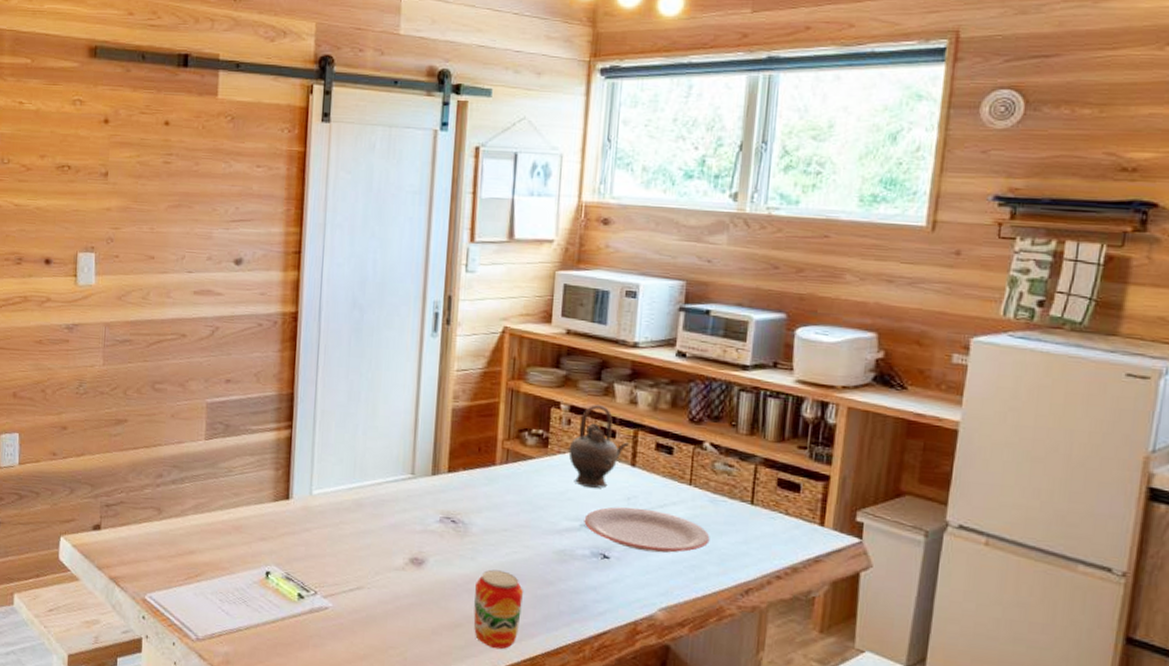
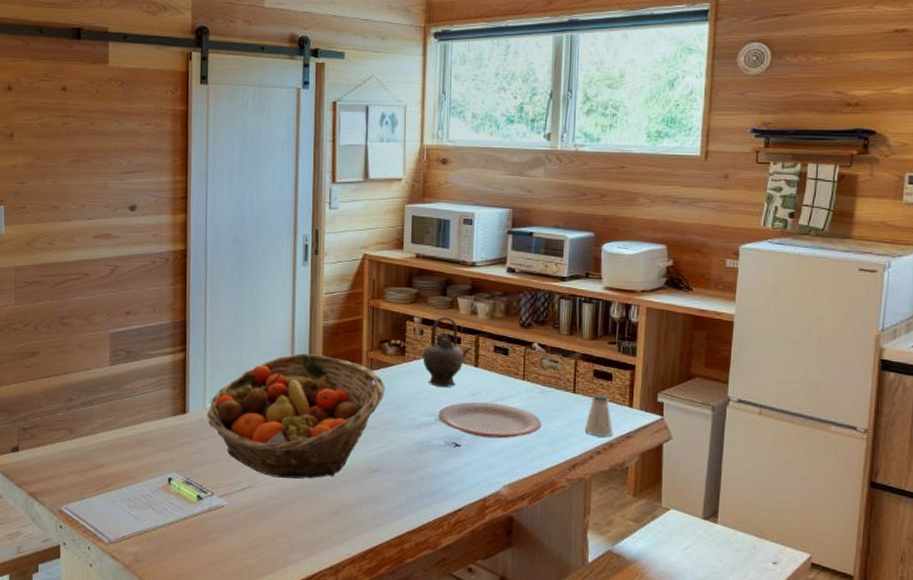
fruit basket: none [312,438,522,584] -> present [206,353,385,479]
beverage can: present [473,569,523,650] -> none [349,462,390,531]
saltshaker: none [762,507,798,559] -> present [584,393,613,437]

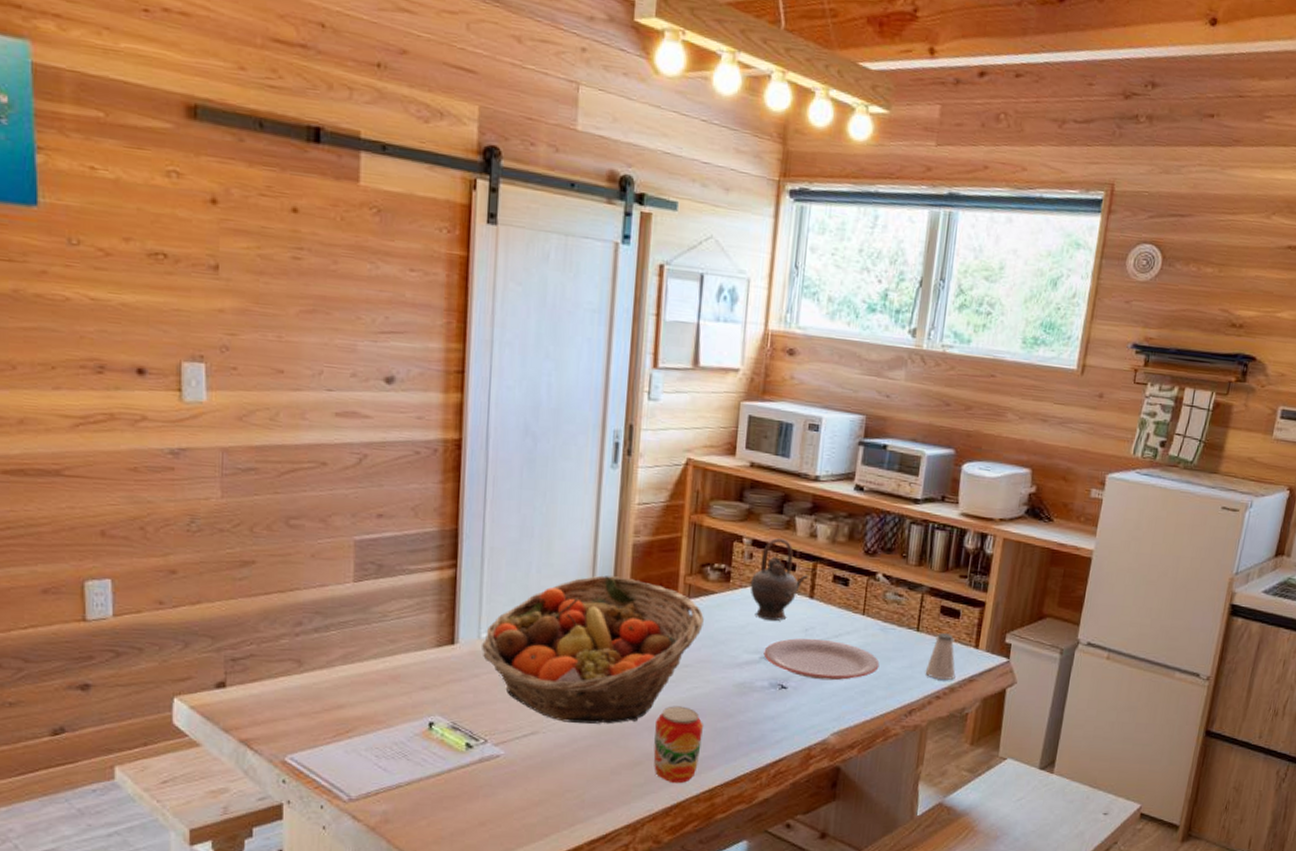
beverage can: none [349,462,390,531] -> present [653,706,703,784]

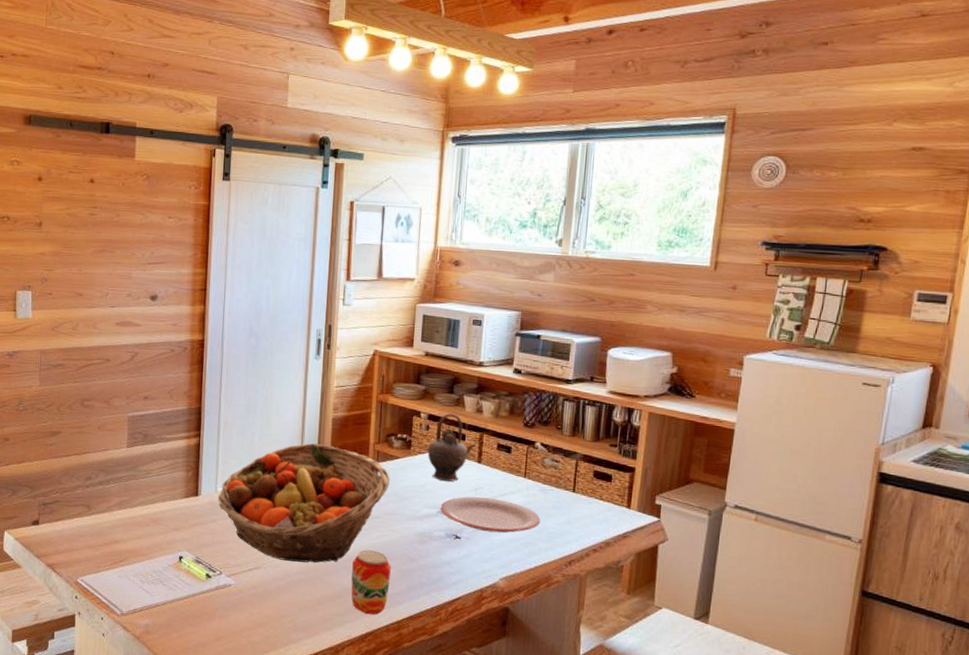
saltshaker: present [925,632,956,680] -> none [582,493,610,536]

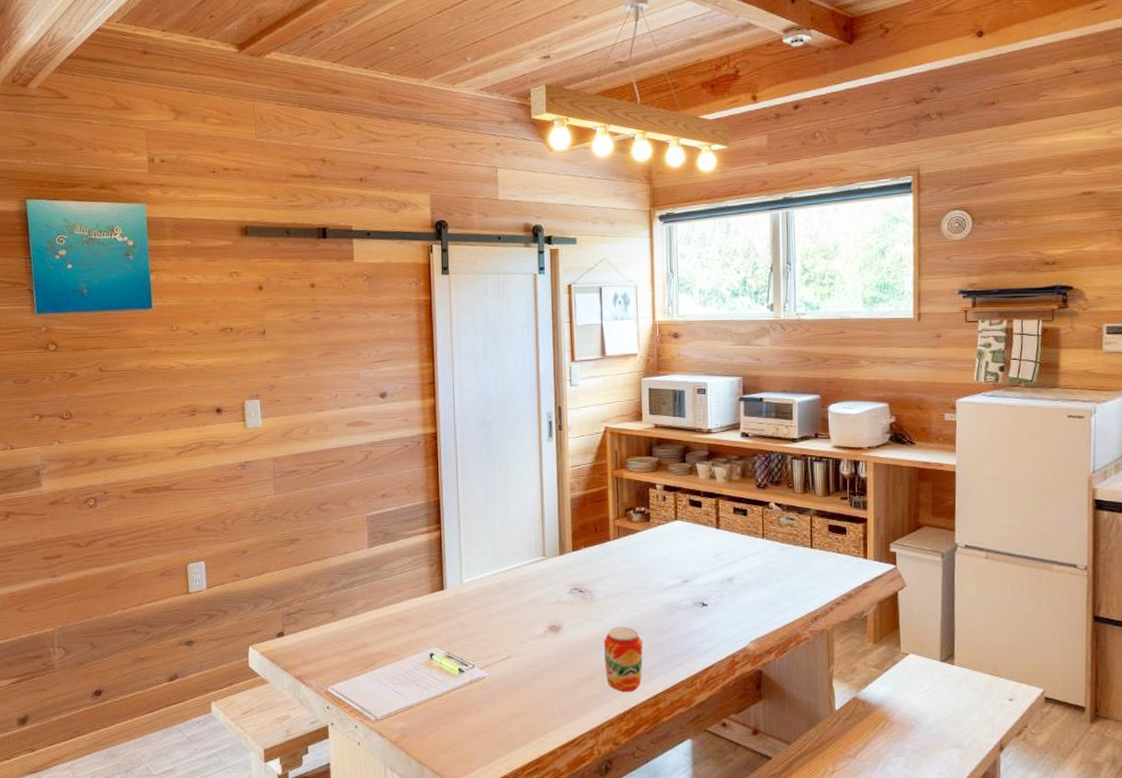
fruit basket: present [217,443,390,563] -> none [463,525,633,646]
teapot: present [427,413,476,482] -> none [666,482,713,550]
plate: present [440,496,541,533] -> none [684,561,783,596]

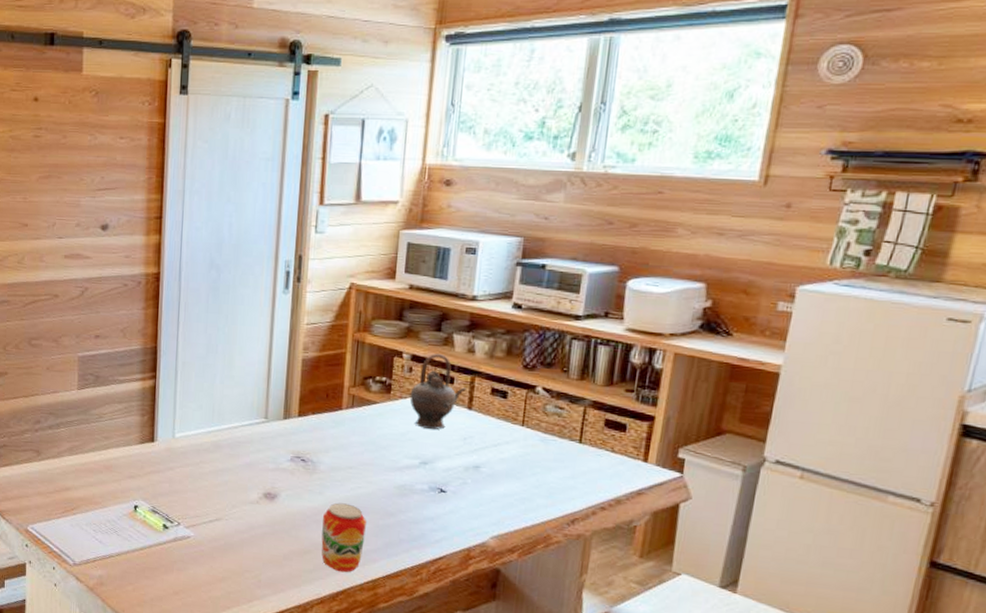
teapot: none [666,482,713,550] -> present [410,354,466,430]

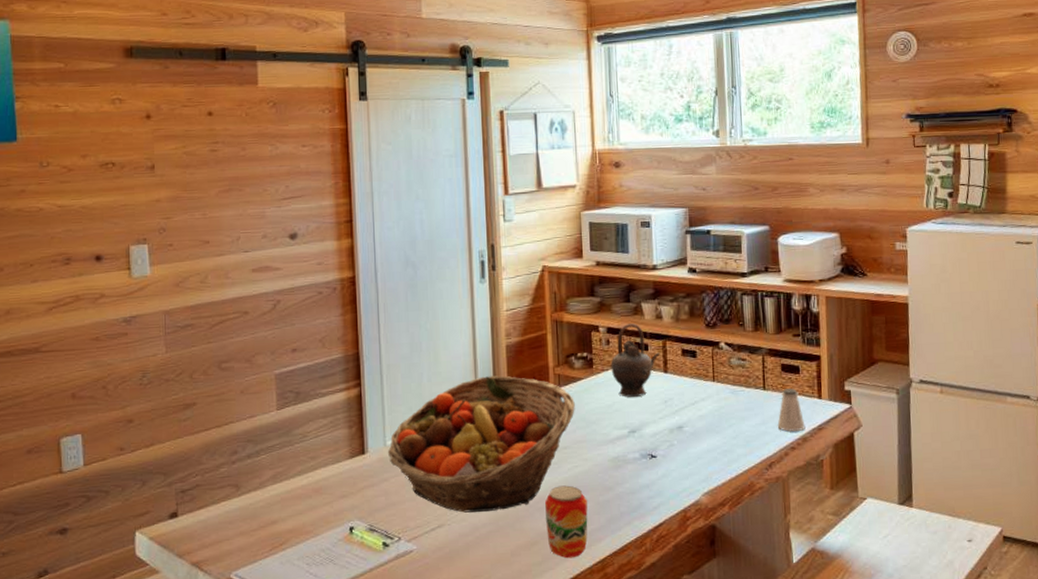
fruit basket: none [175,386,367,516] -> present [387,375,575,513]
saltshaker: none [588,445,622,492] -> present [777,387,805,433]

